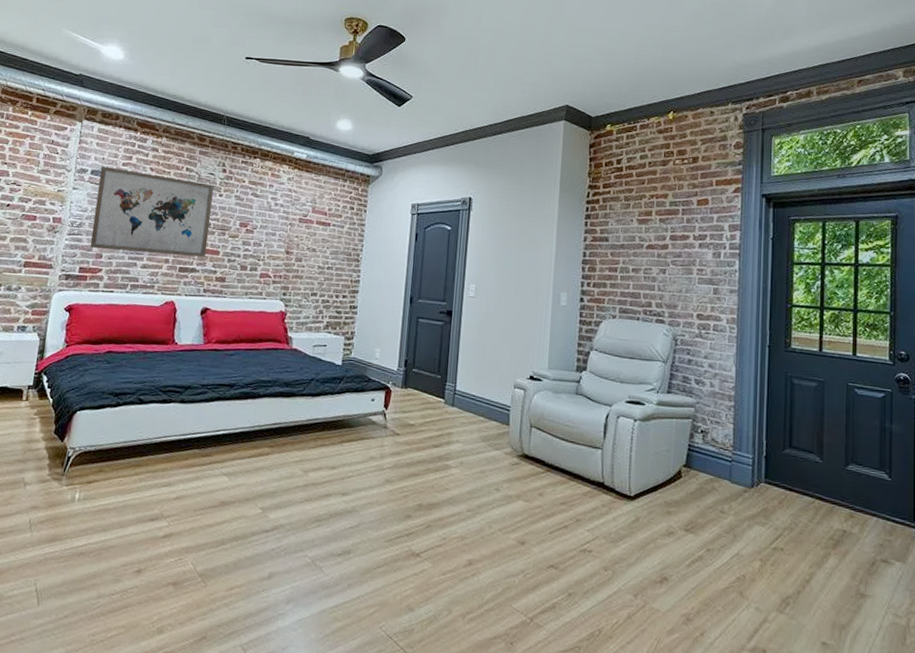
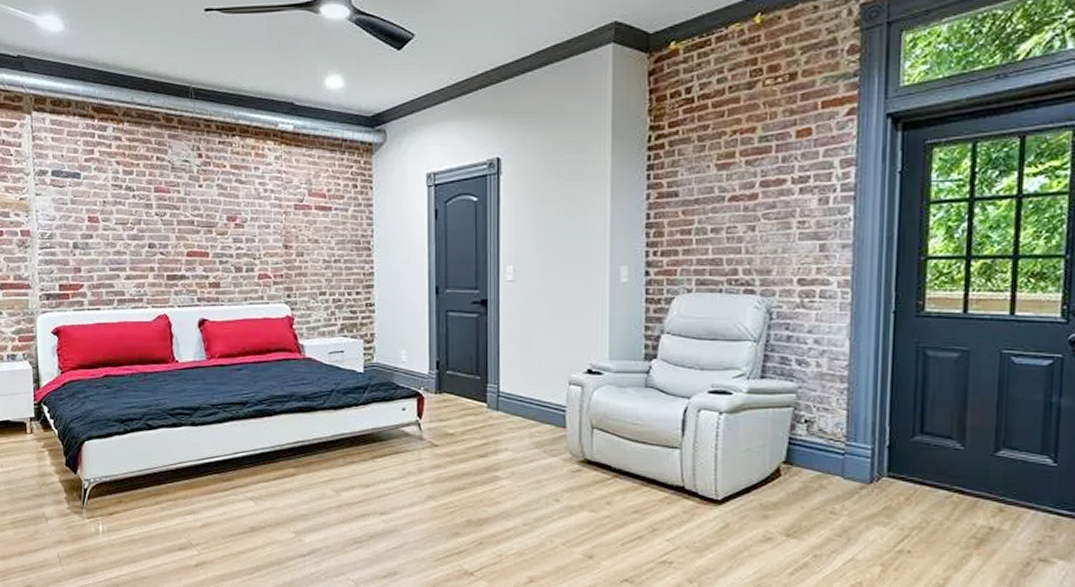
wall art: present [89,166,214,257] -> none [61,165,194,261]

